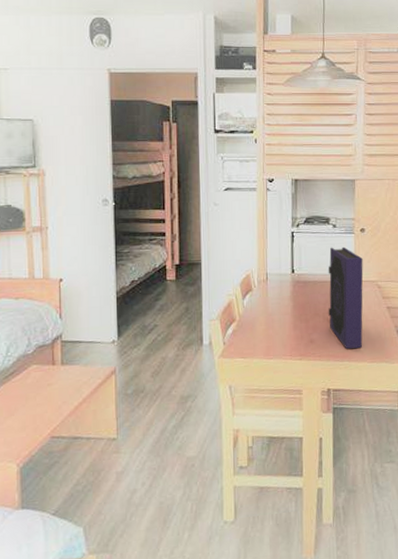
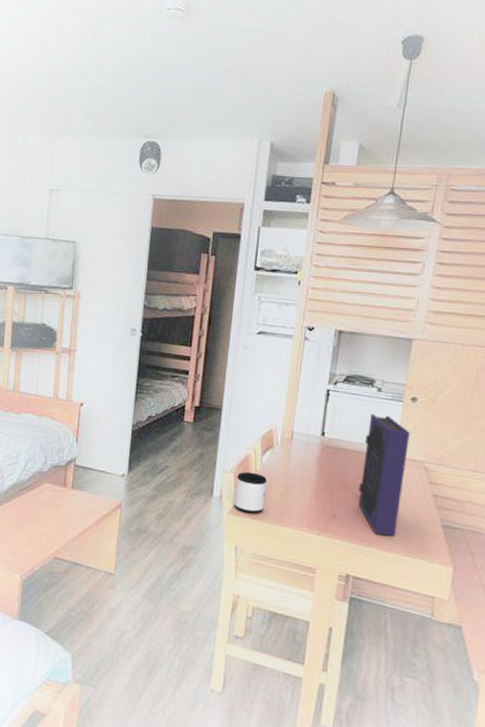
mug: none [223,316,251,354] -> present [234,471,267,514]

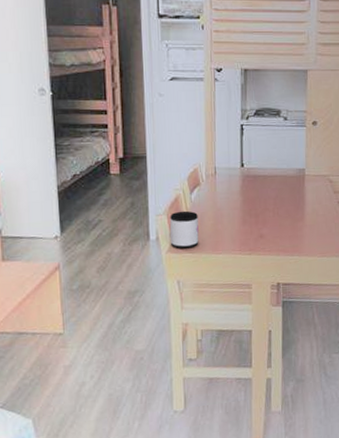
book: present [358,413,410,537] -> none [278,140,315,244]

